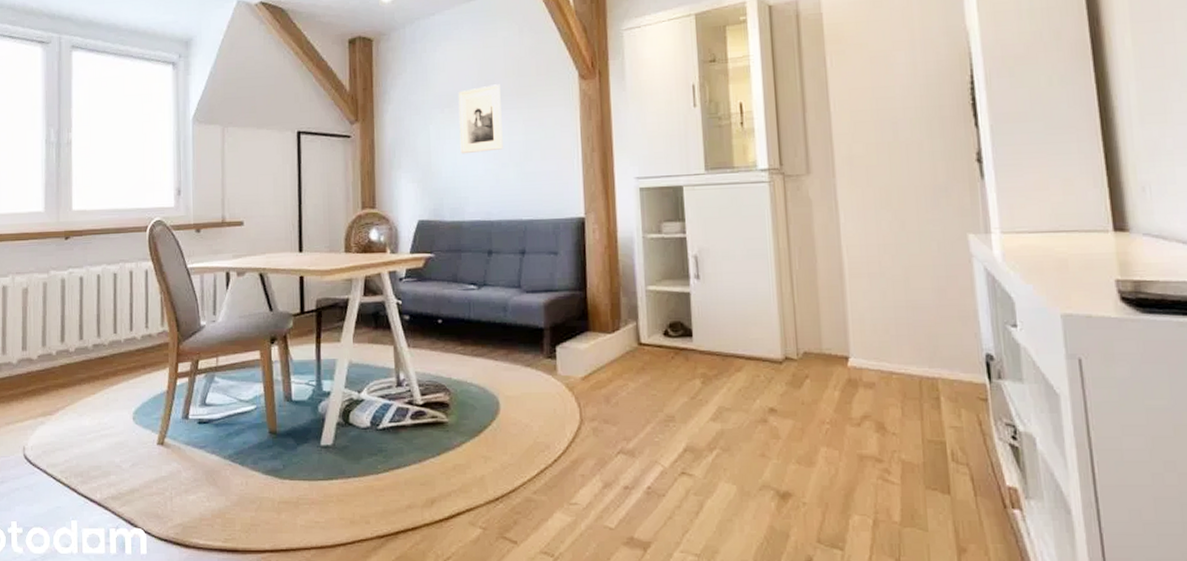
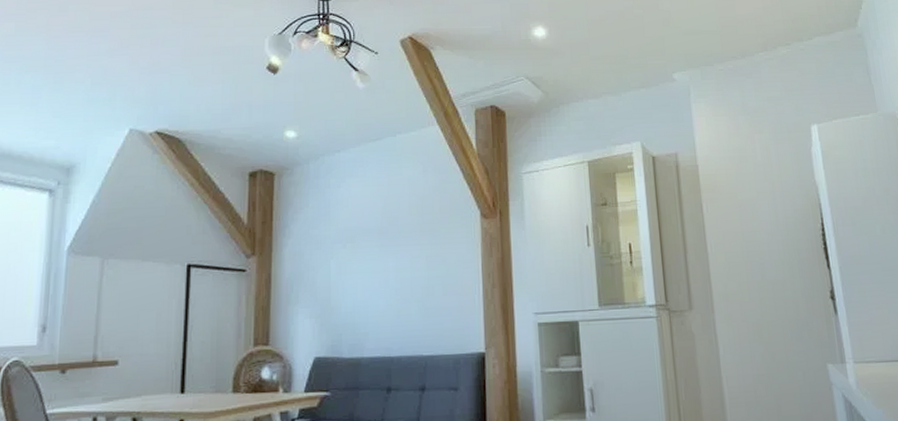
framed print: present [458,84,503,154] -> none [361,221,405,290]

